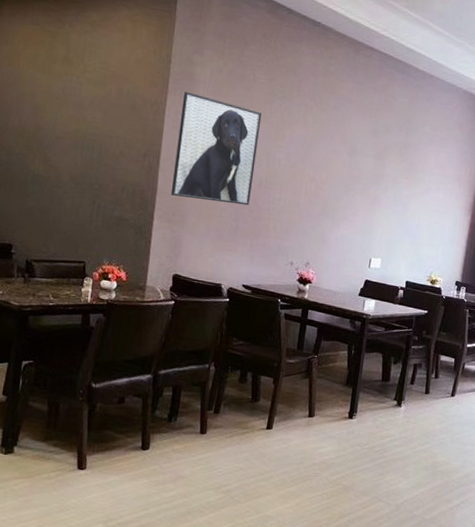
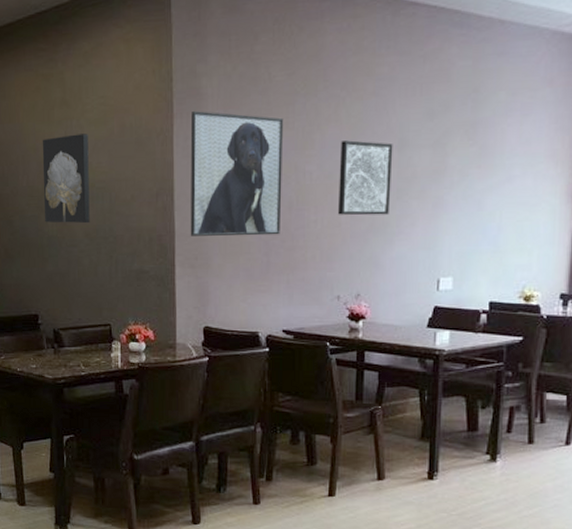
wall art: none [32,87,86,169] -> present [42,133,90,224]
wall art: none [297,139,346,203] -> present [337,140,393,216]

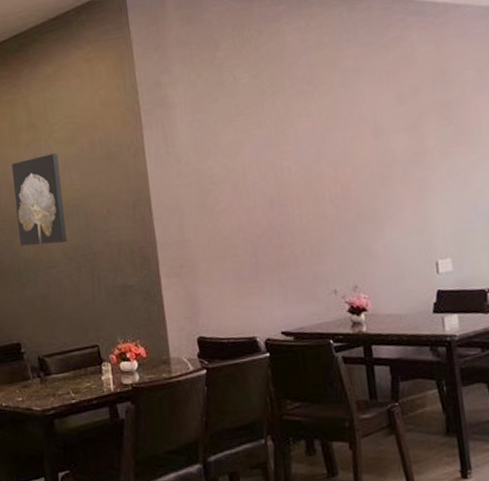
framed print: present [190,110,284,236] -> none [160,118,266,245]
wall art: present [337,140,393,216] -> none [315,131,375,208]

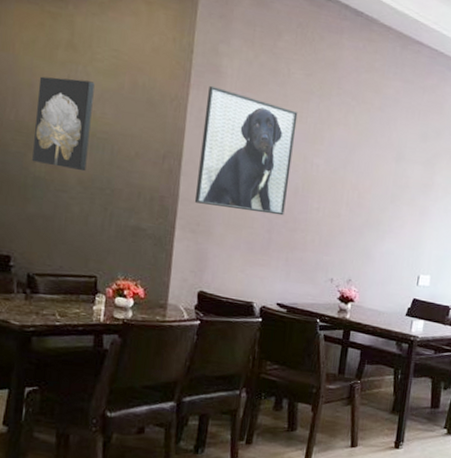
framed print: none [160,118,266,245] -> present [194,85,298,216]

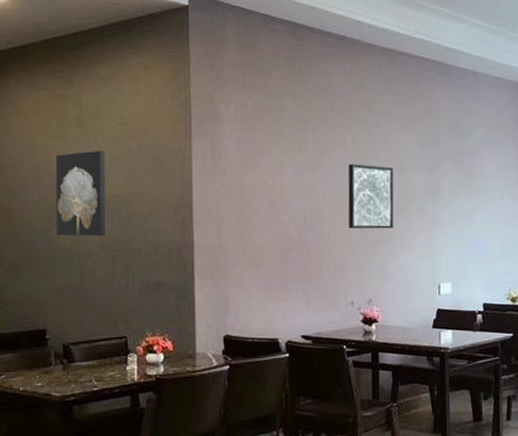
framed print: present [194,85,298,216] -> none [209,133,297,249]
wall art: none [338,143,392,214] -> present [348,164,394,229]

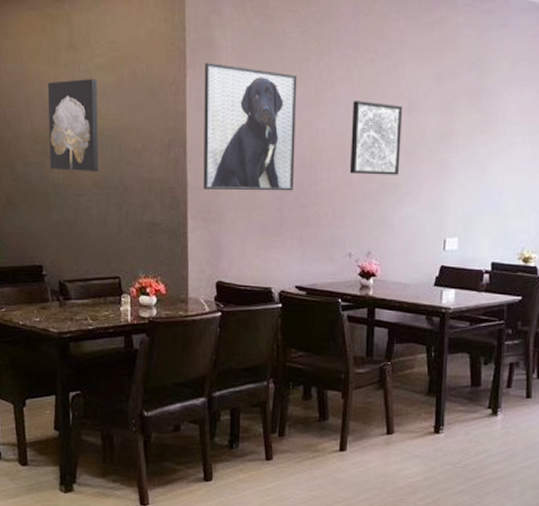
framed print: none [209,133,297,249] -> present [203,62,297,191]

